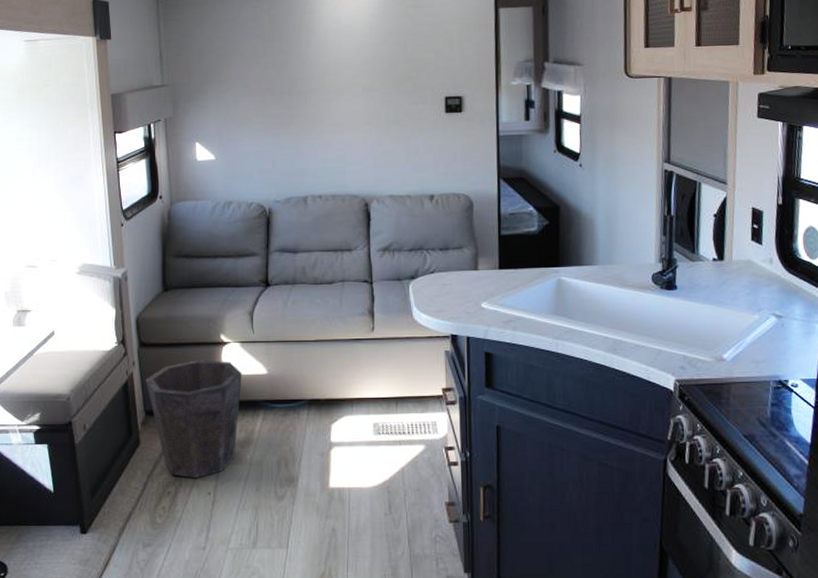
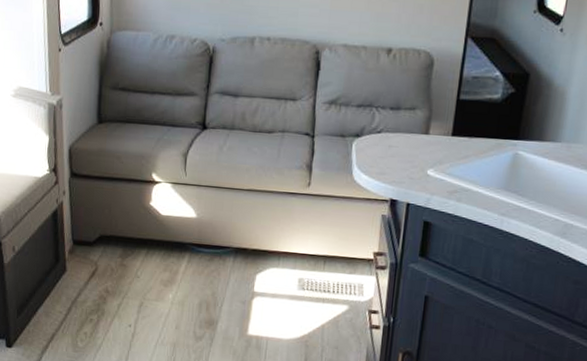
waste bin: present [146,360,242,478] -> none [75,196,171,310]

